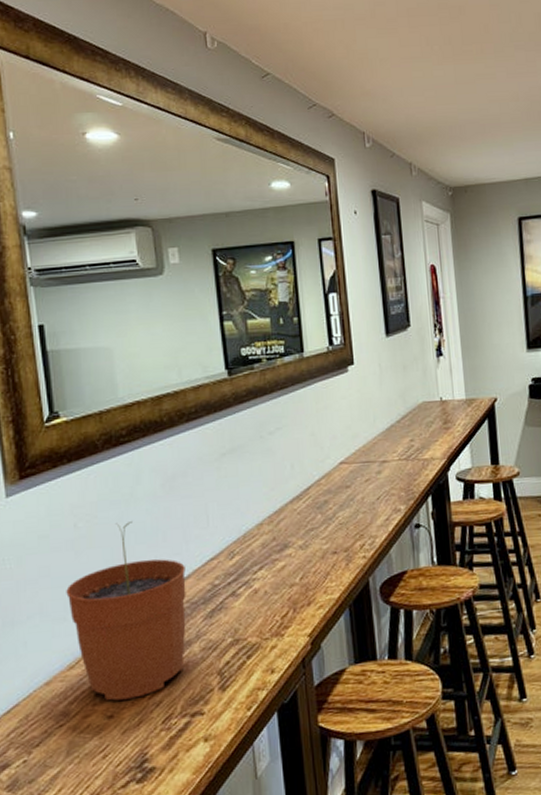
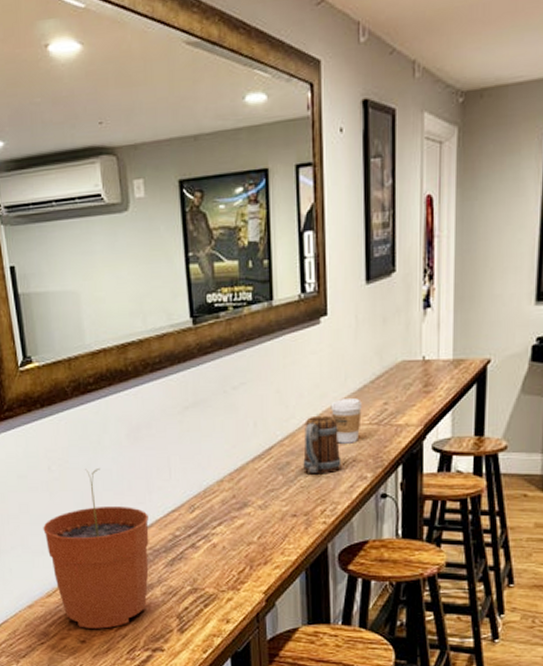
beer mug: none [339,454,376,511] -> present [303,415,341,474]
coffee cup: none [362,437,392,480] -> present [331,398,362,444]

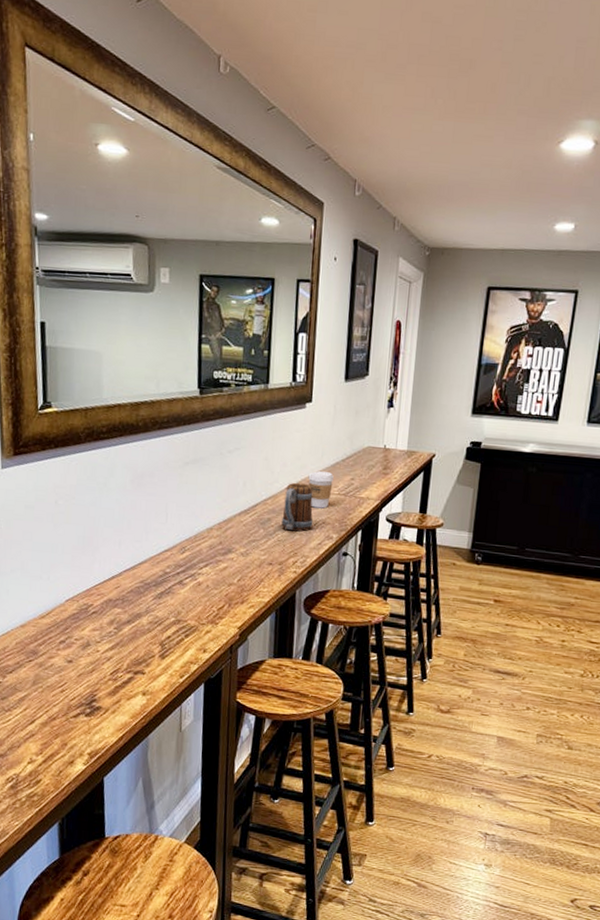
plant pot: present [43,467,149,629] -> none [44,506,143,651]

